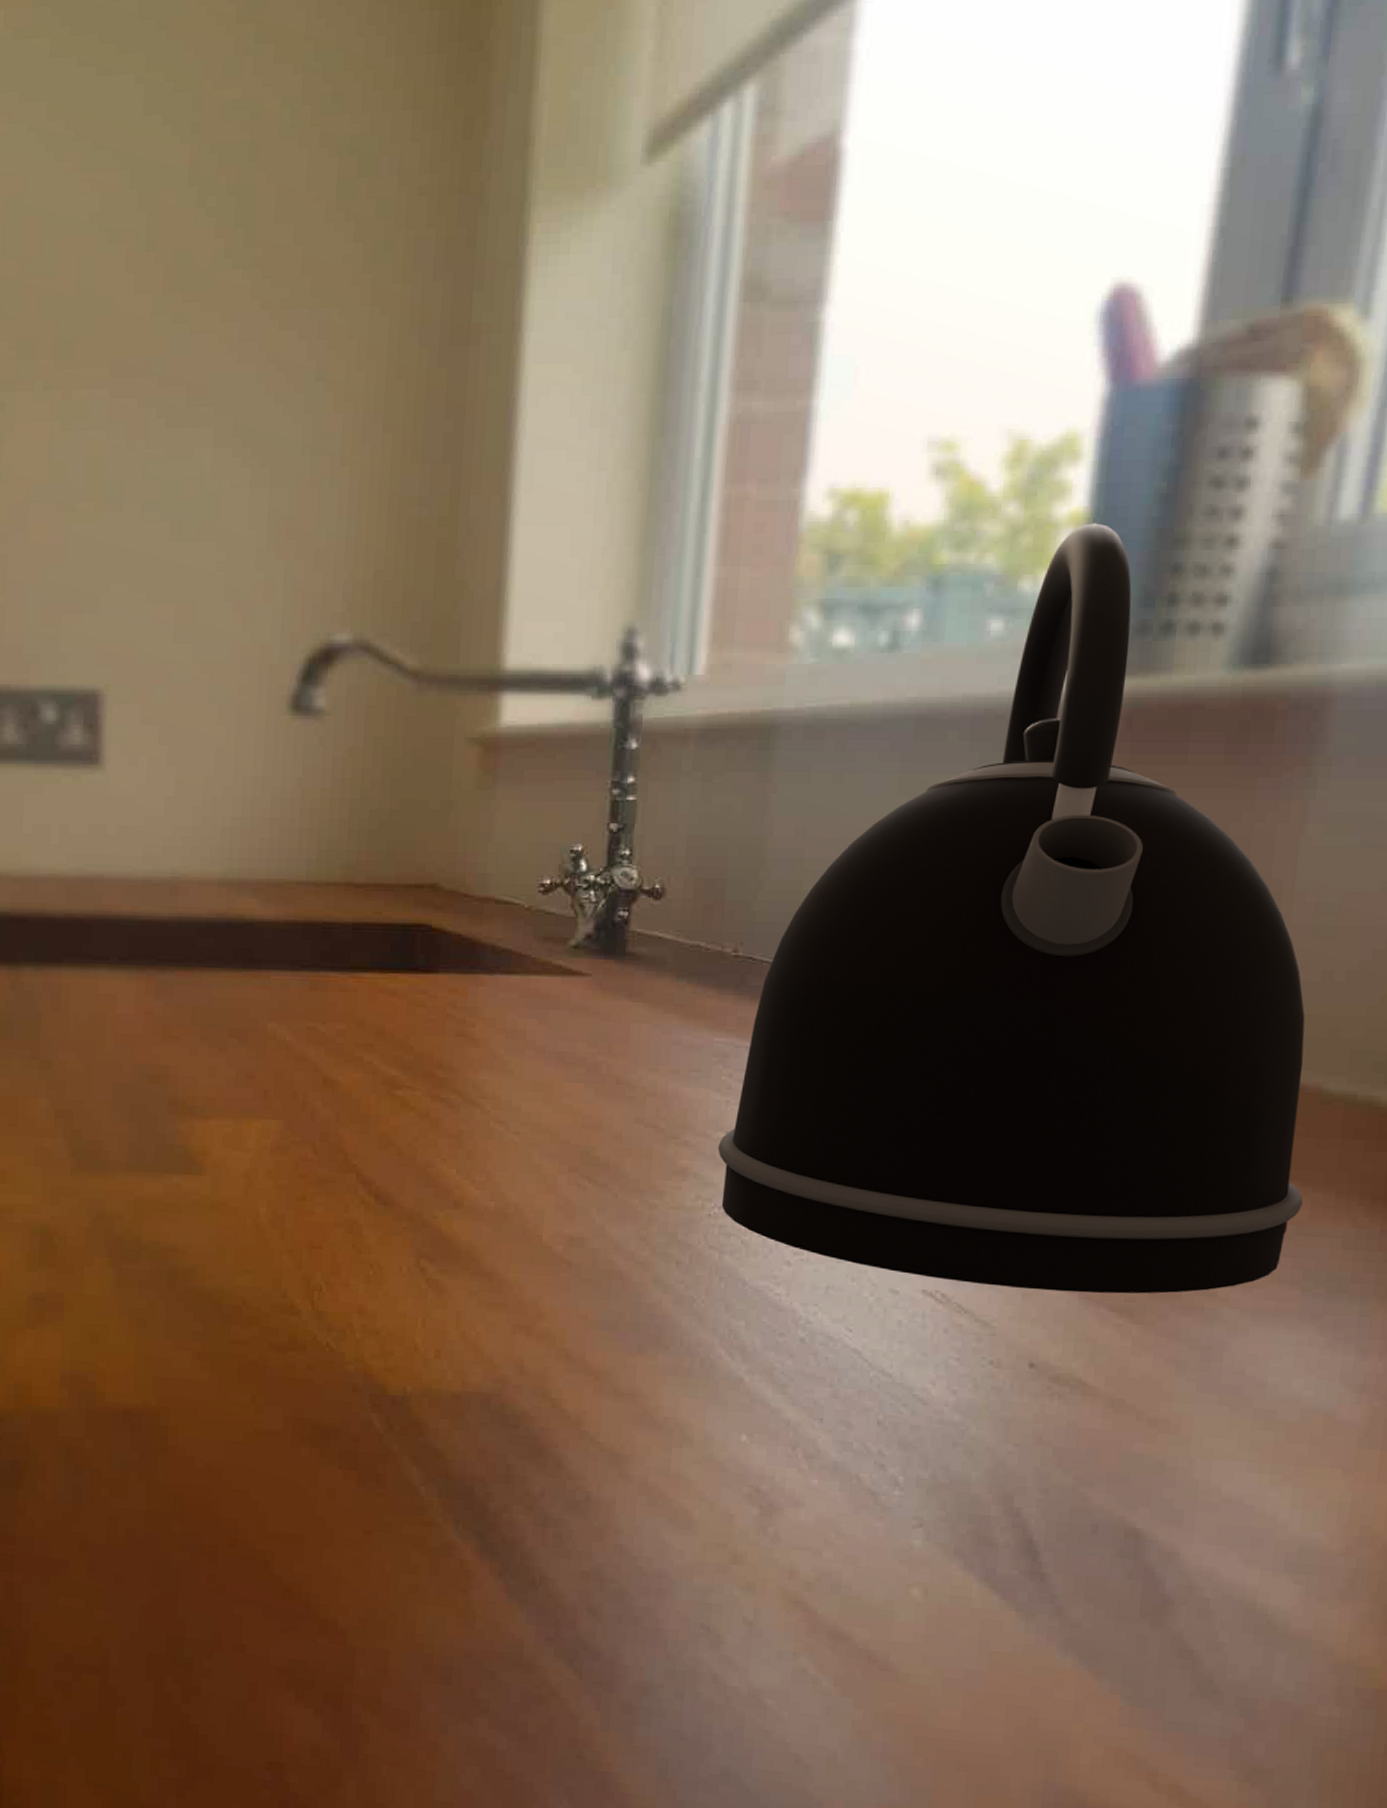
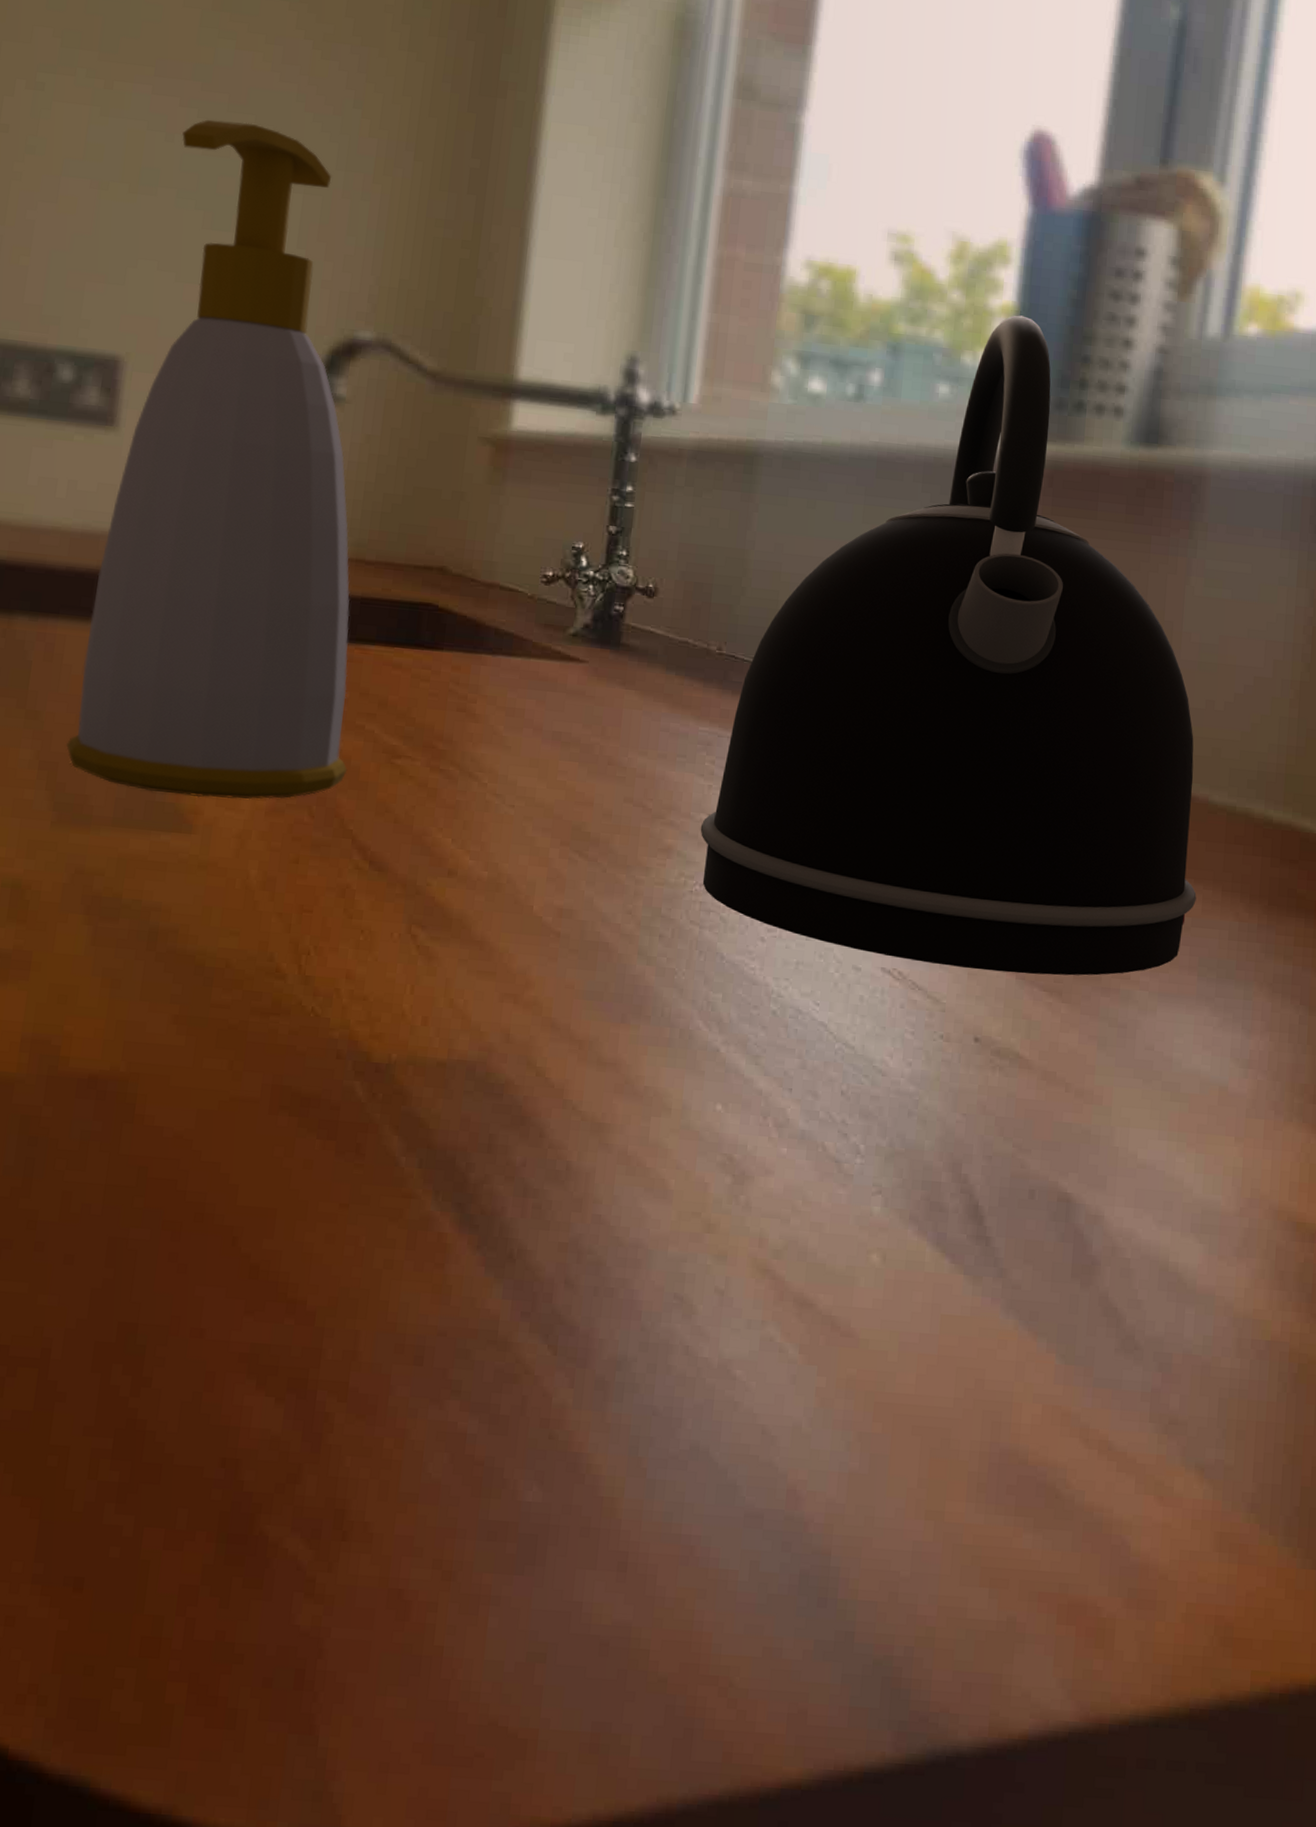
soap bottle: none [79,415,348,1139] -> present [66,119,350,800]

